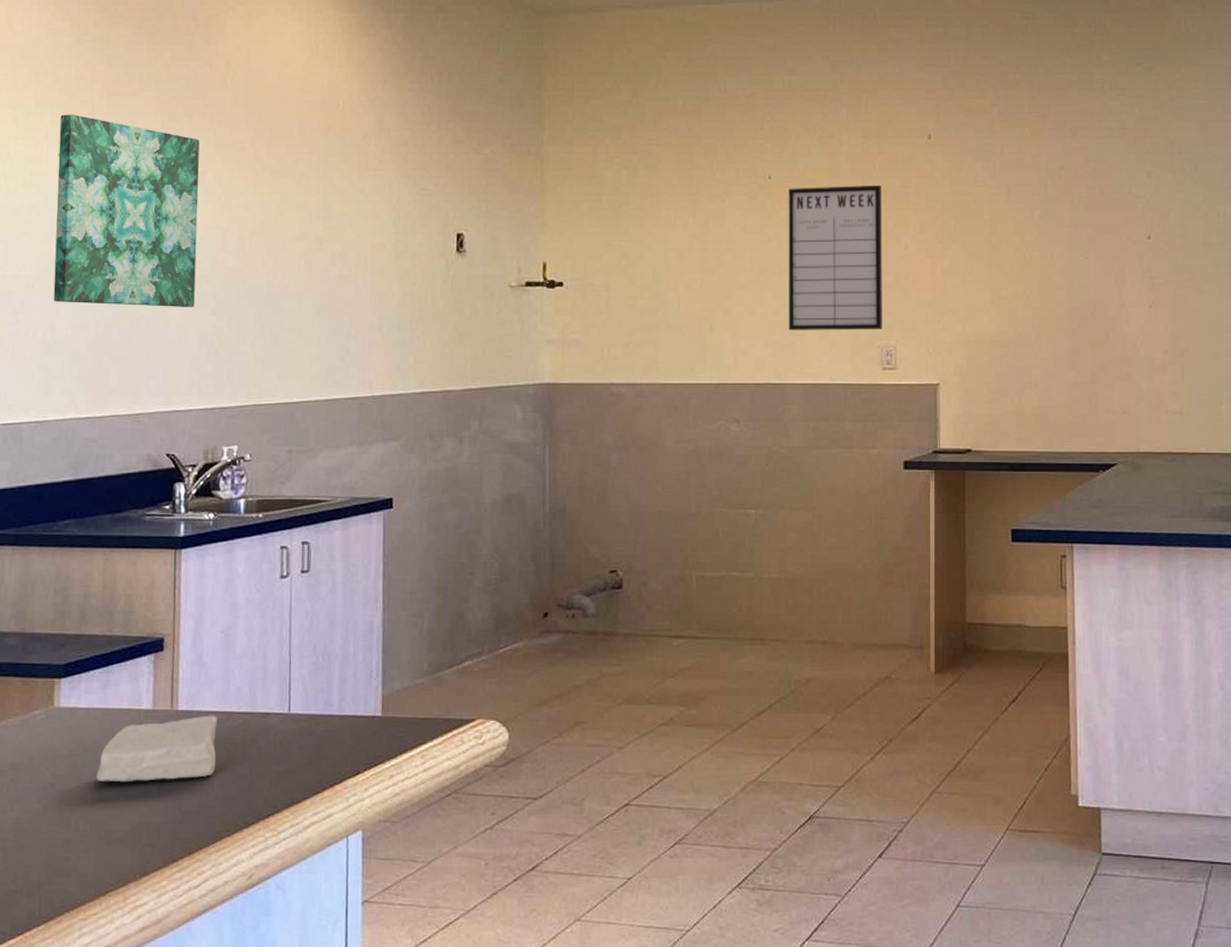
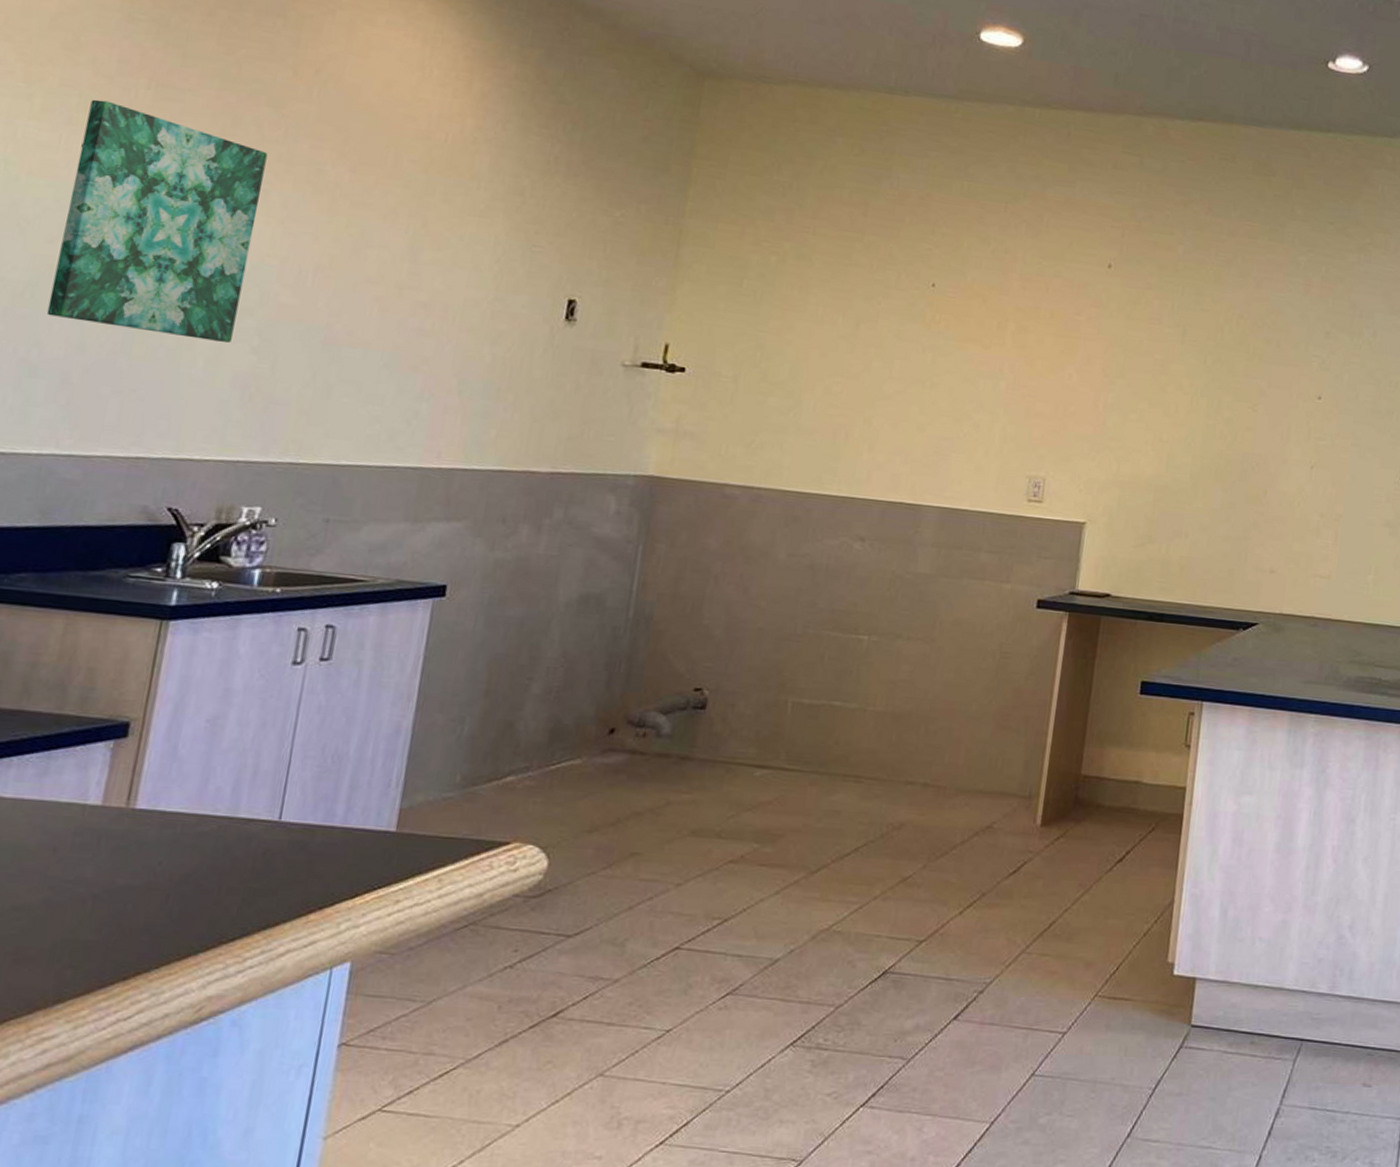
soap bar: present [96,715,217,783] -> none [12,817,186,891]
writing board: present [788,184,883,330] -> none [932,299,1052,459]

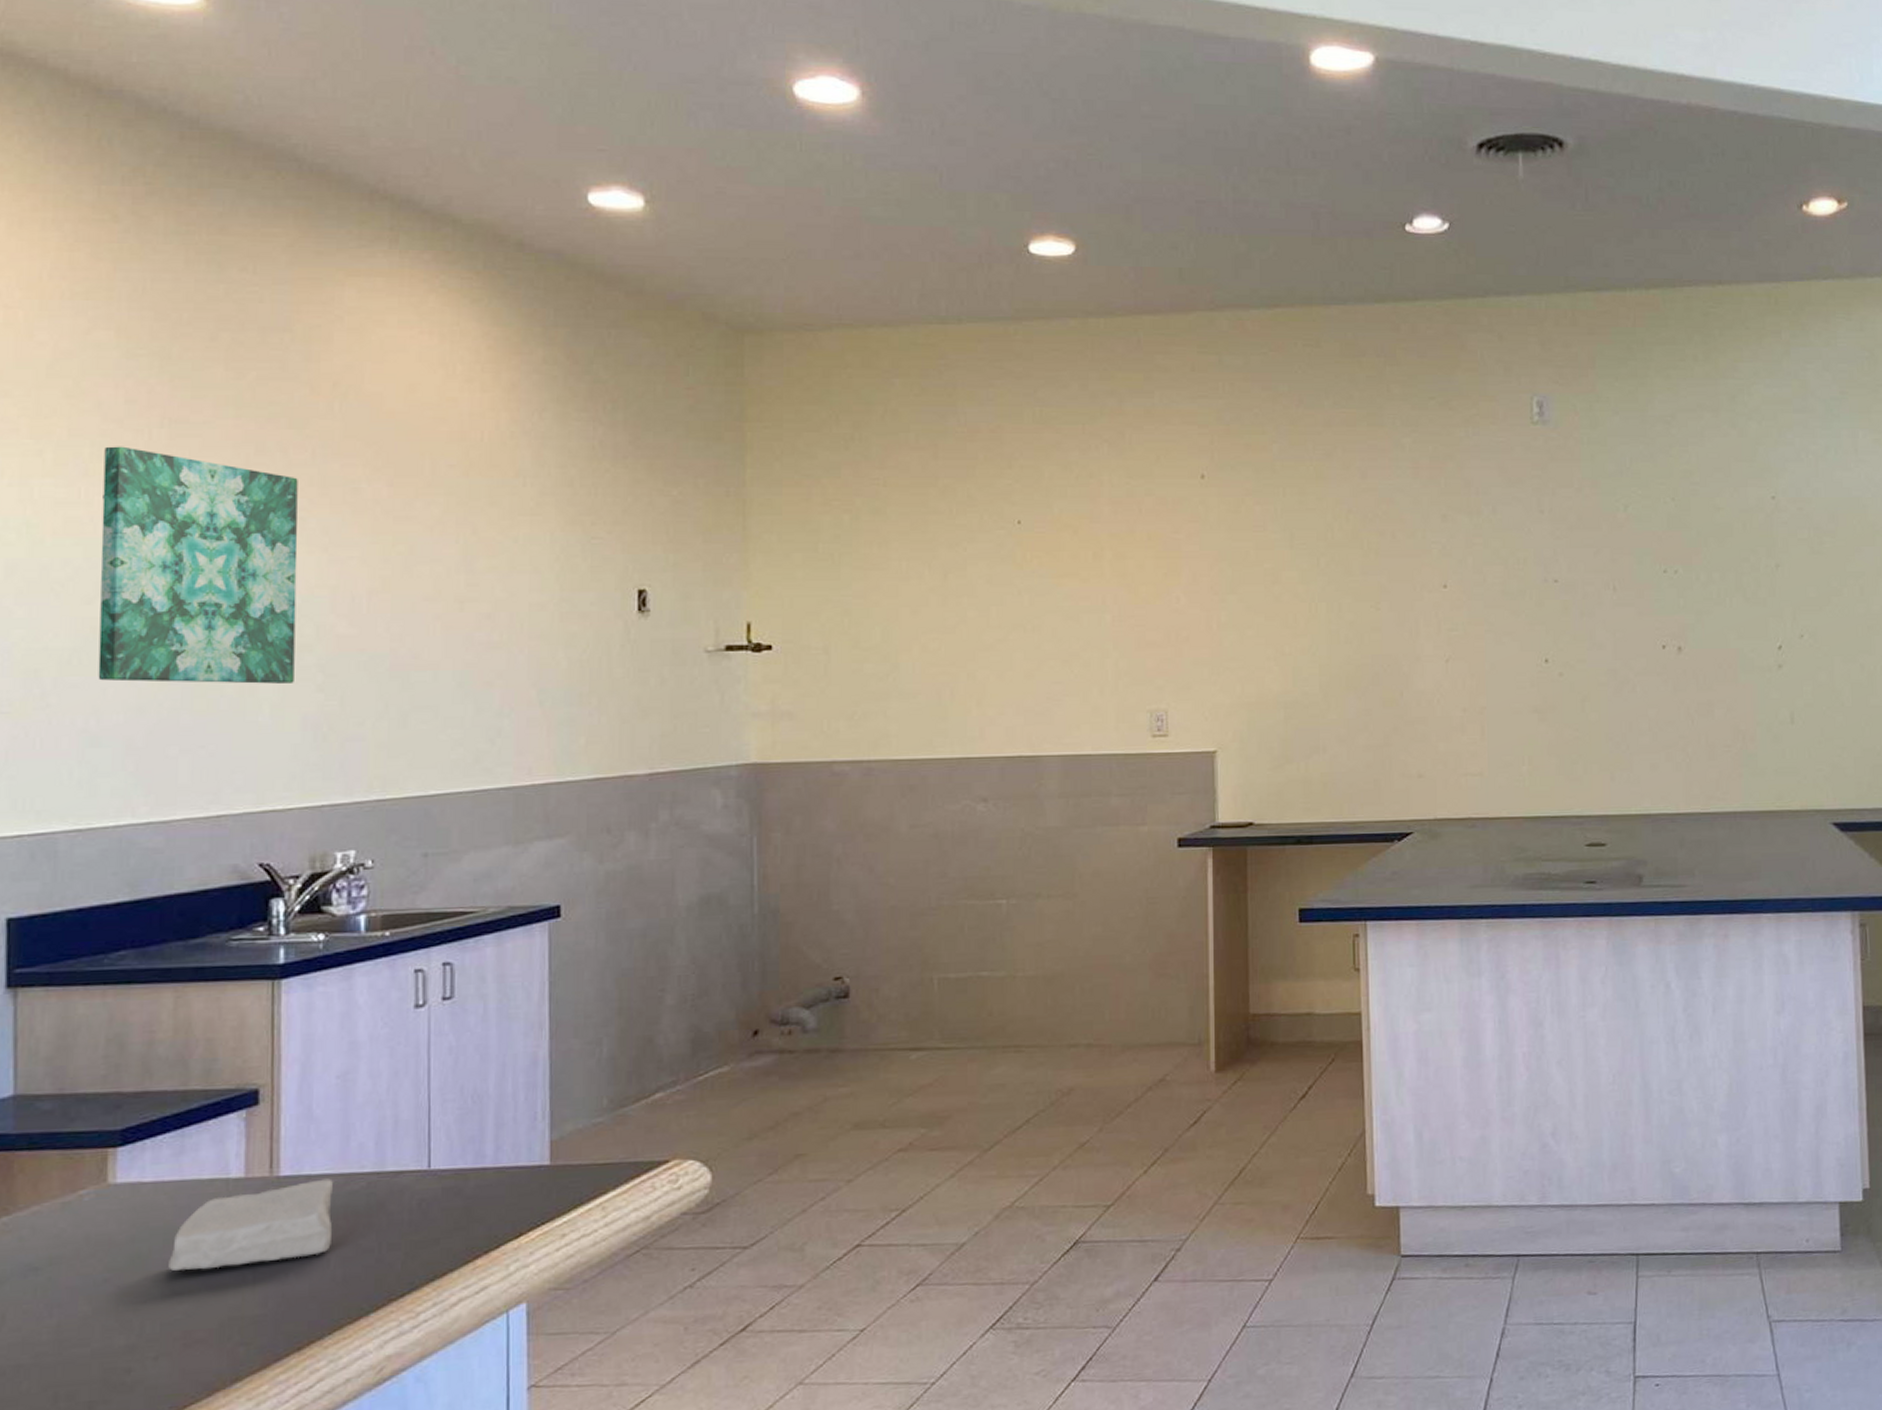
soap bar: none [12,817,186,891] -> present [168,1178,333,1271]

